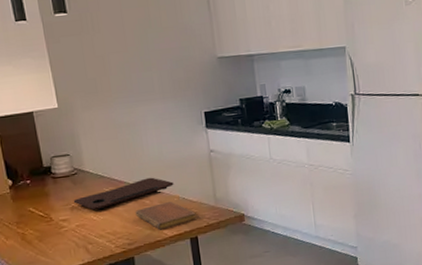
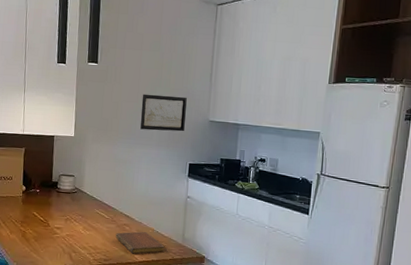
cutting board: present [73,177,174,211] -> none [68,208,152,227]
wall art: none [131,34,190,84] -> present [140,94,187,132]

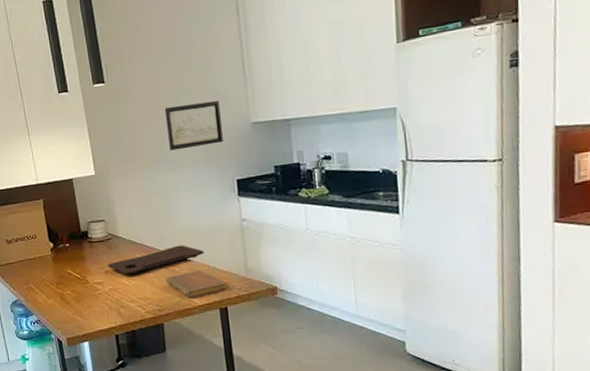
cutting board: none [68,208,152,227] -> present [107,245,204,276]

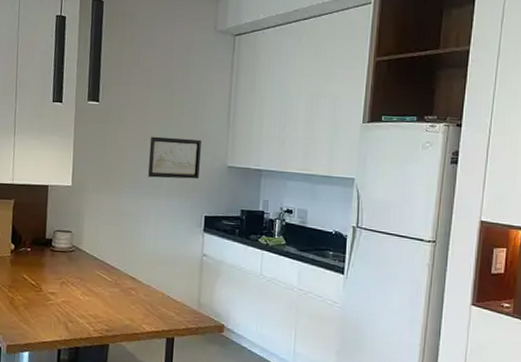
cutting board: present [107,245,204,276] -> none [64,268,162,292]
notebook: present [165,270,227,299] -> none [119,296,177,324]

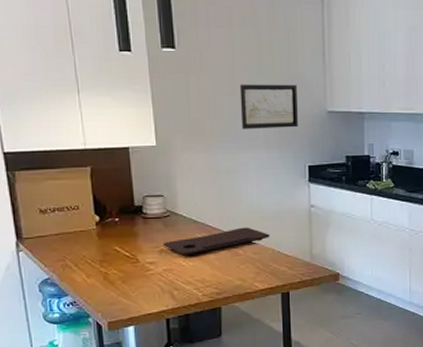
cutting board: none [64,268,162,292] -> present [162,227,270,257]

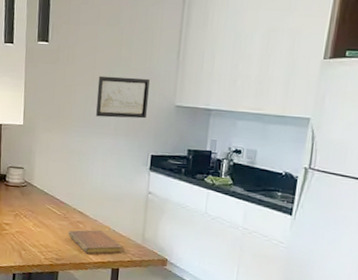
cutting board: present [162,227,270,257] -> none [18,204,108,224]
notebook: none [227,254,290,282] -> present [68,229,122,255]

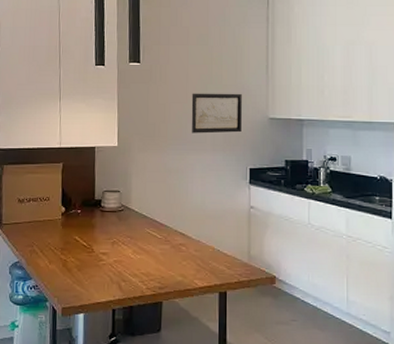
notebook: present [68,229,122,255] -> none [170,252,228,279]

